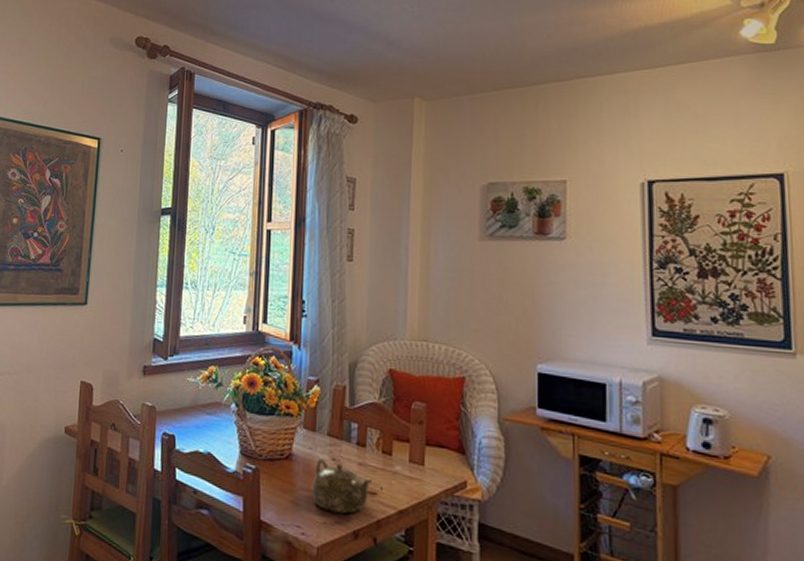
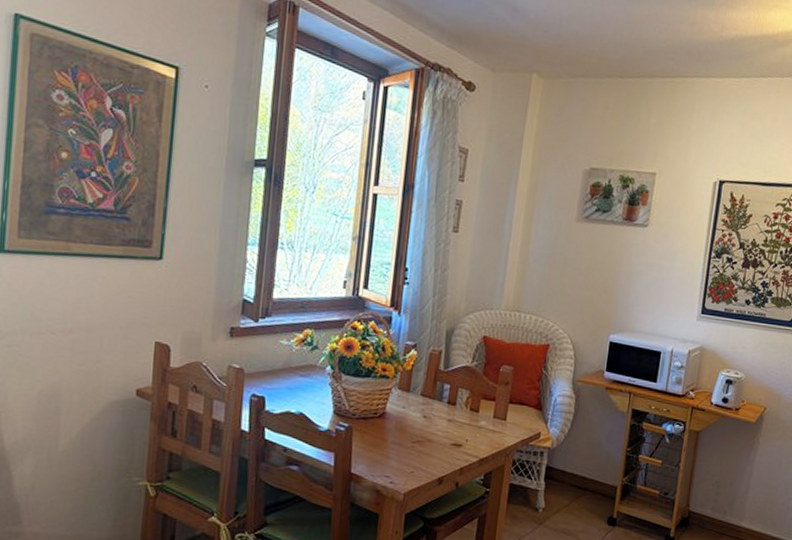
teapot: present [311,458,372,514] -> none [402,416,459,464]

